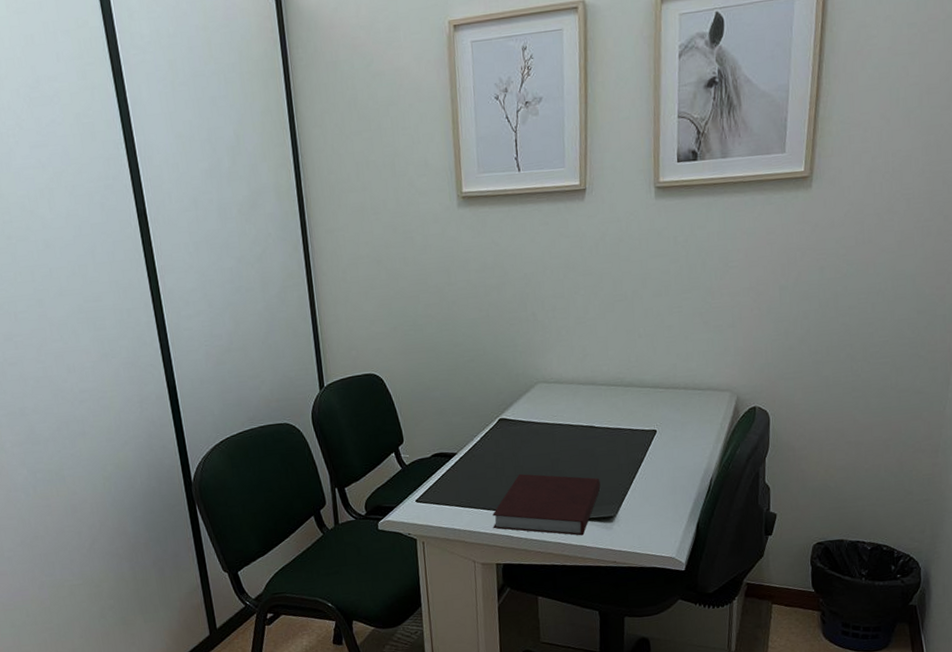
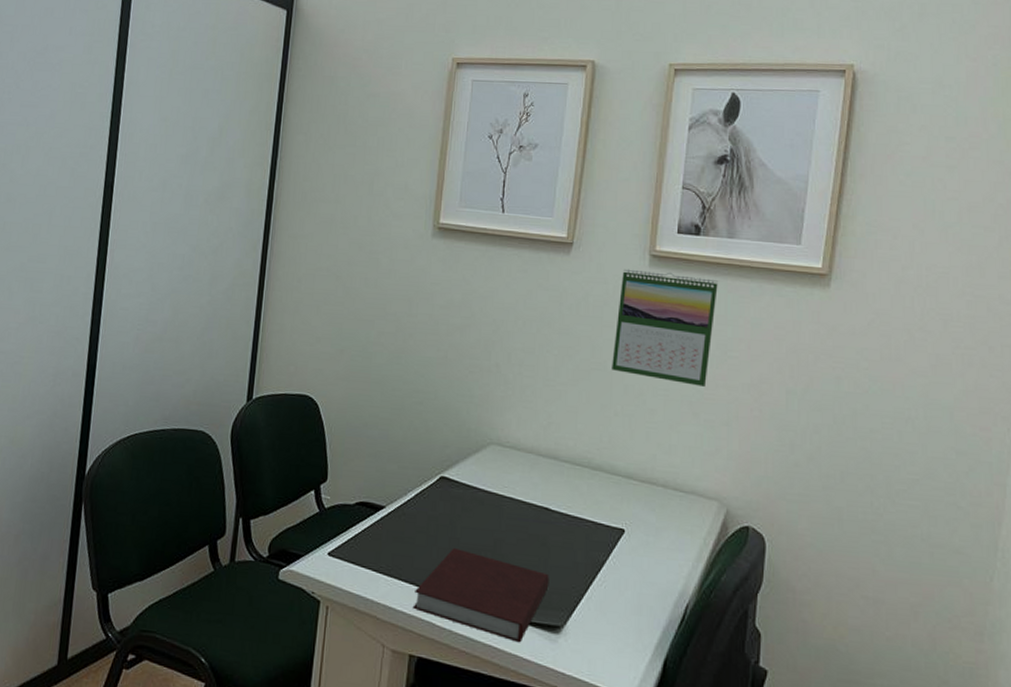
calendar: none [631,199,717,299] -> present [612,268,718,386]

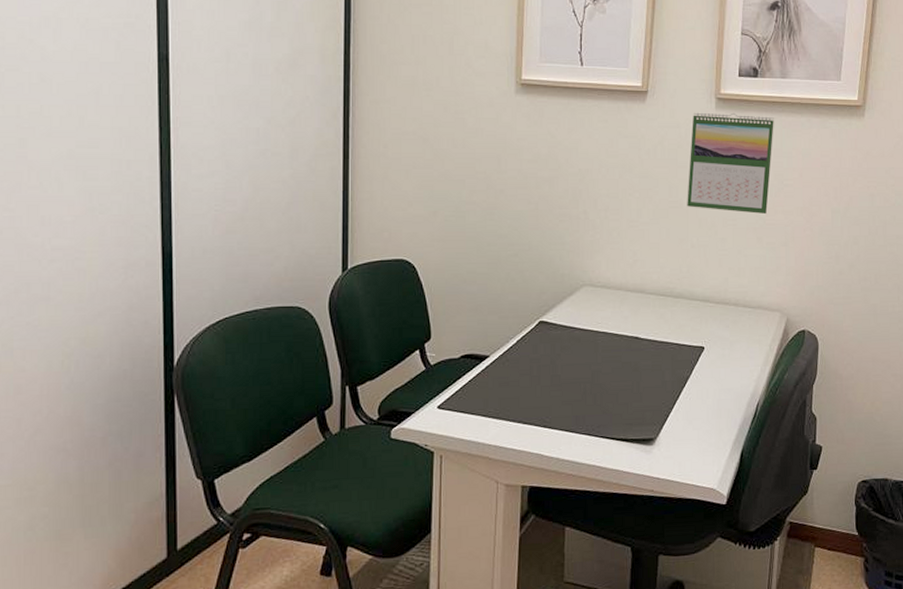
notebook: present [412,547,549,643] -> none [522,384,642,459]

